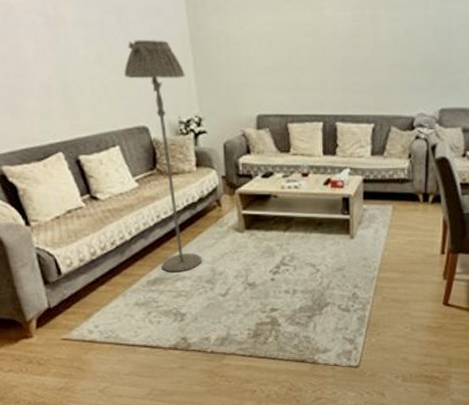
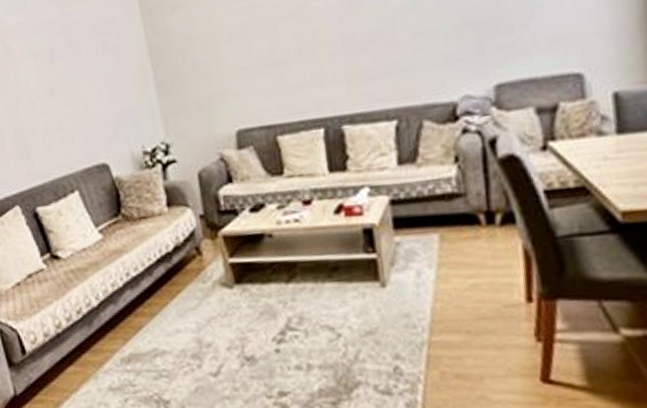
floor lamp: present [123,39,202,273] -> none [77,56,185,346]

